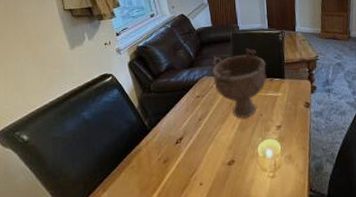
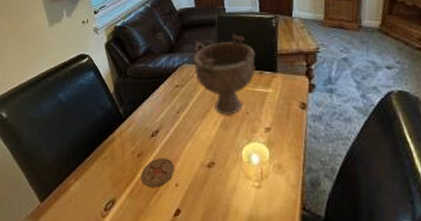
coaster: none [168,161,198,189] -> present [141,158,174,187]

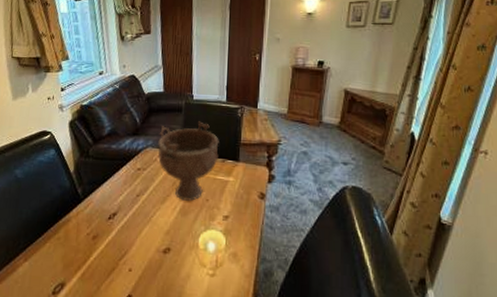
coaster: present [141,158,174,187] -> none [94,241,129,272]

